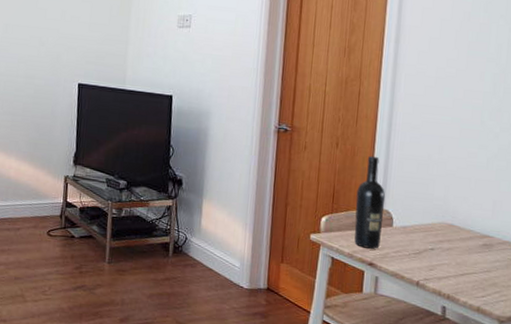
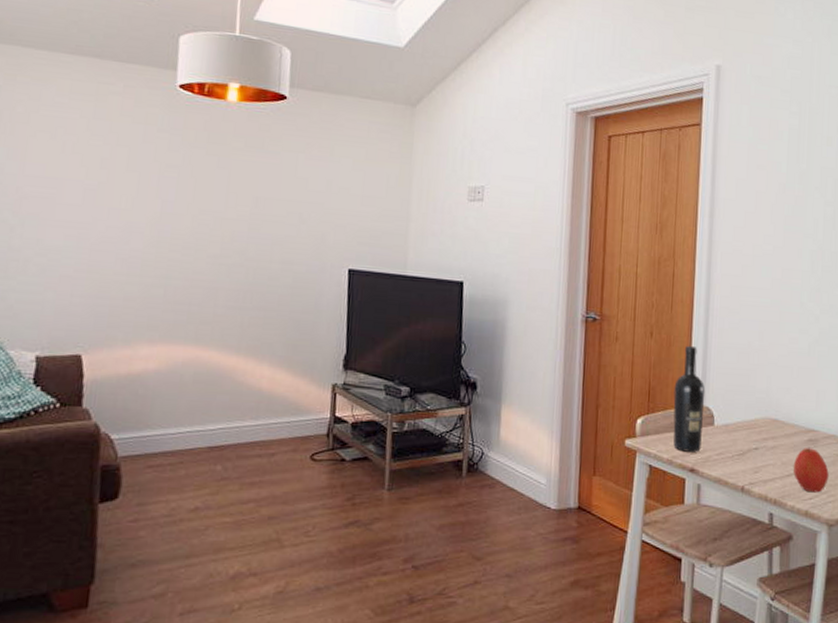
apple: none [467,251,502,292] -> present [793,447,829,493]

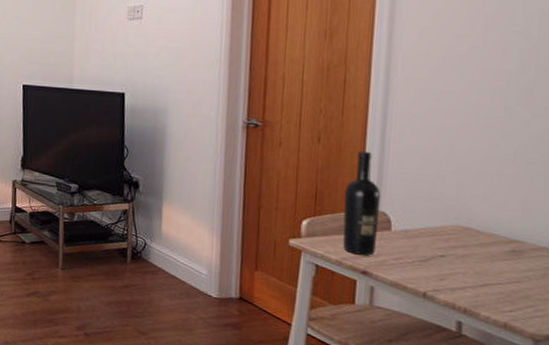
apple: present [793,447,829,493] -> none [489,258,537,306]

